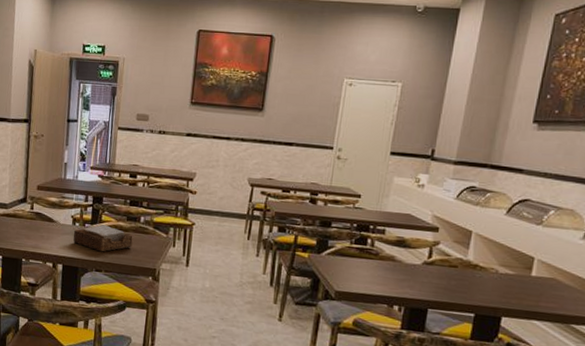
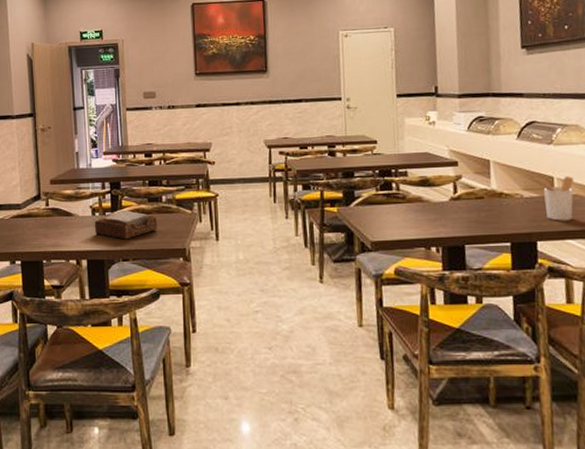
utensil holder: none [514,256,555,303] -> present [535,176,574,221]

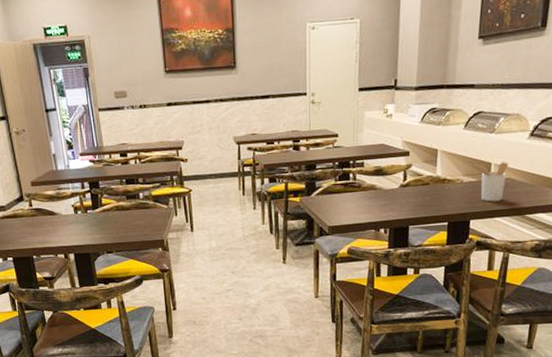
napkin holder: present [94,210,158,240] -> none [77,207,137,235]

